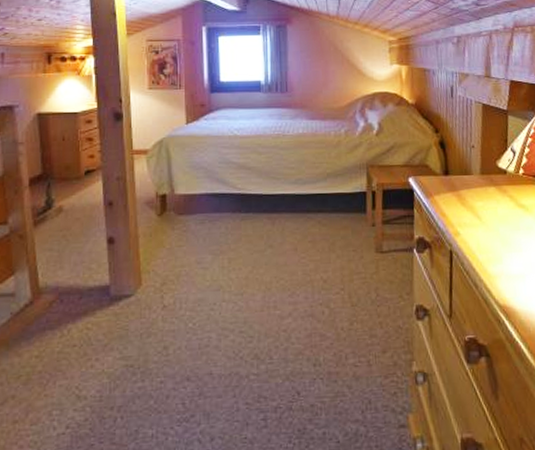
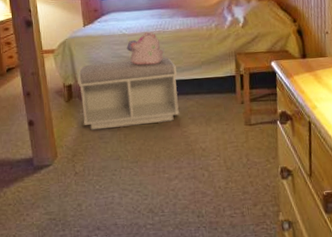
bench: none [174,165,298,252] -> present [77,56,180,130]
plush toy: none [237,134,282,175] -> present [126,31,164,66]

